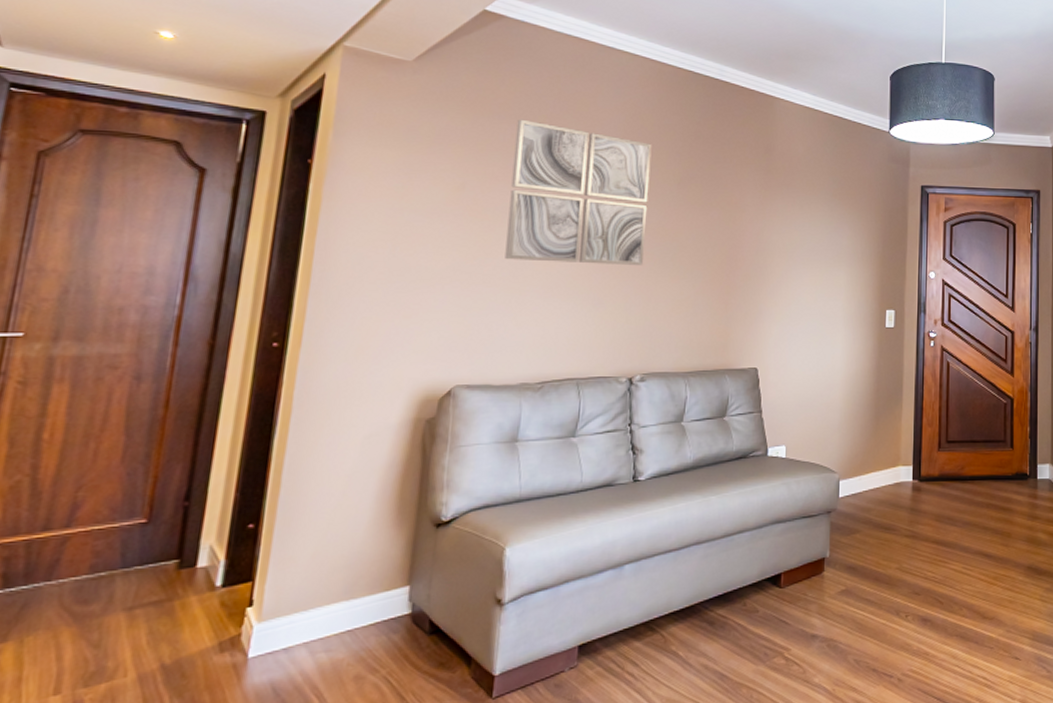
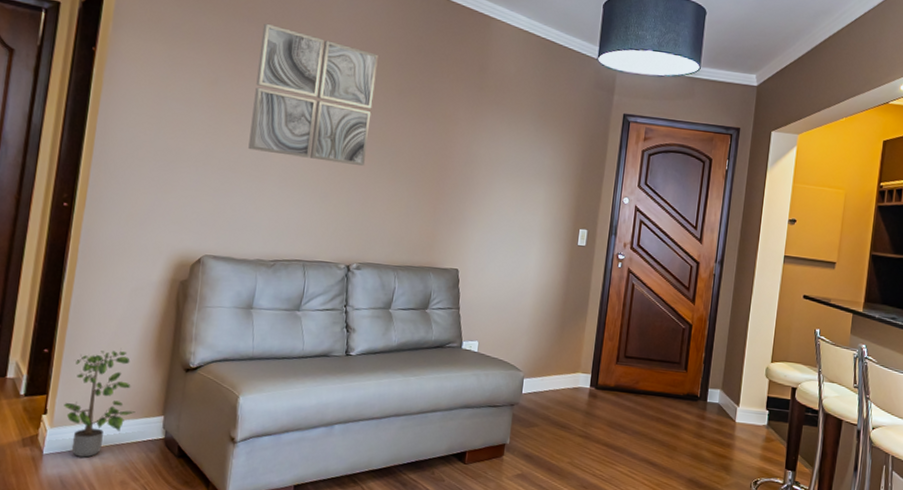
potted plant: none [276,512,373,654] -> present [64,350,136,458]

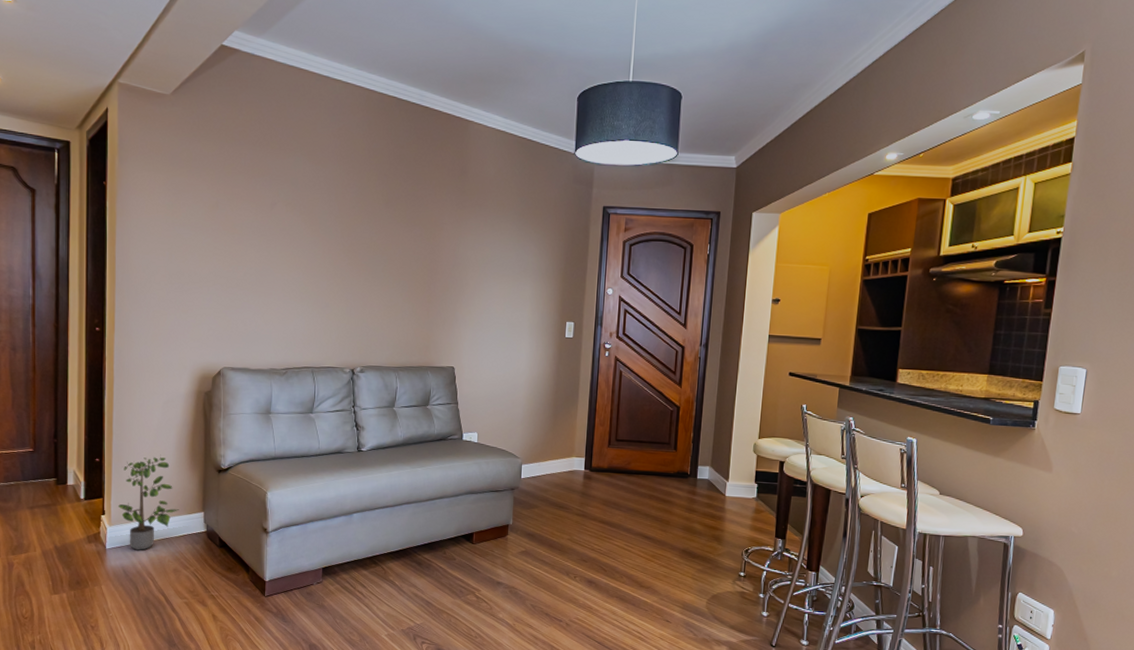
wall art: present [248,23,378,167] -> none [252,145,364,276]

